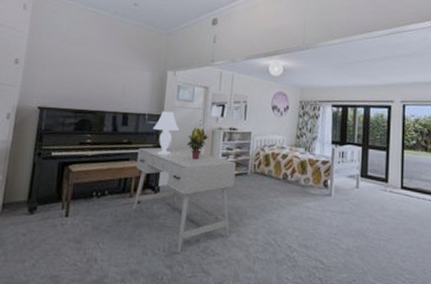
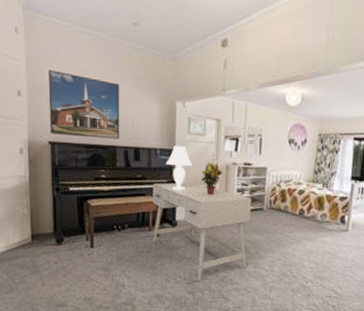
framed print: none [41,41,116,105] -> present [48,70,120,140]

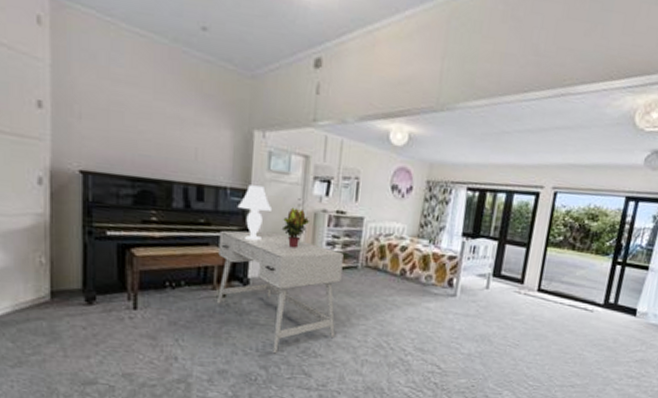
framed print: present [48,70,120,140] -> none [82,77,181,173]

